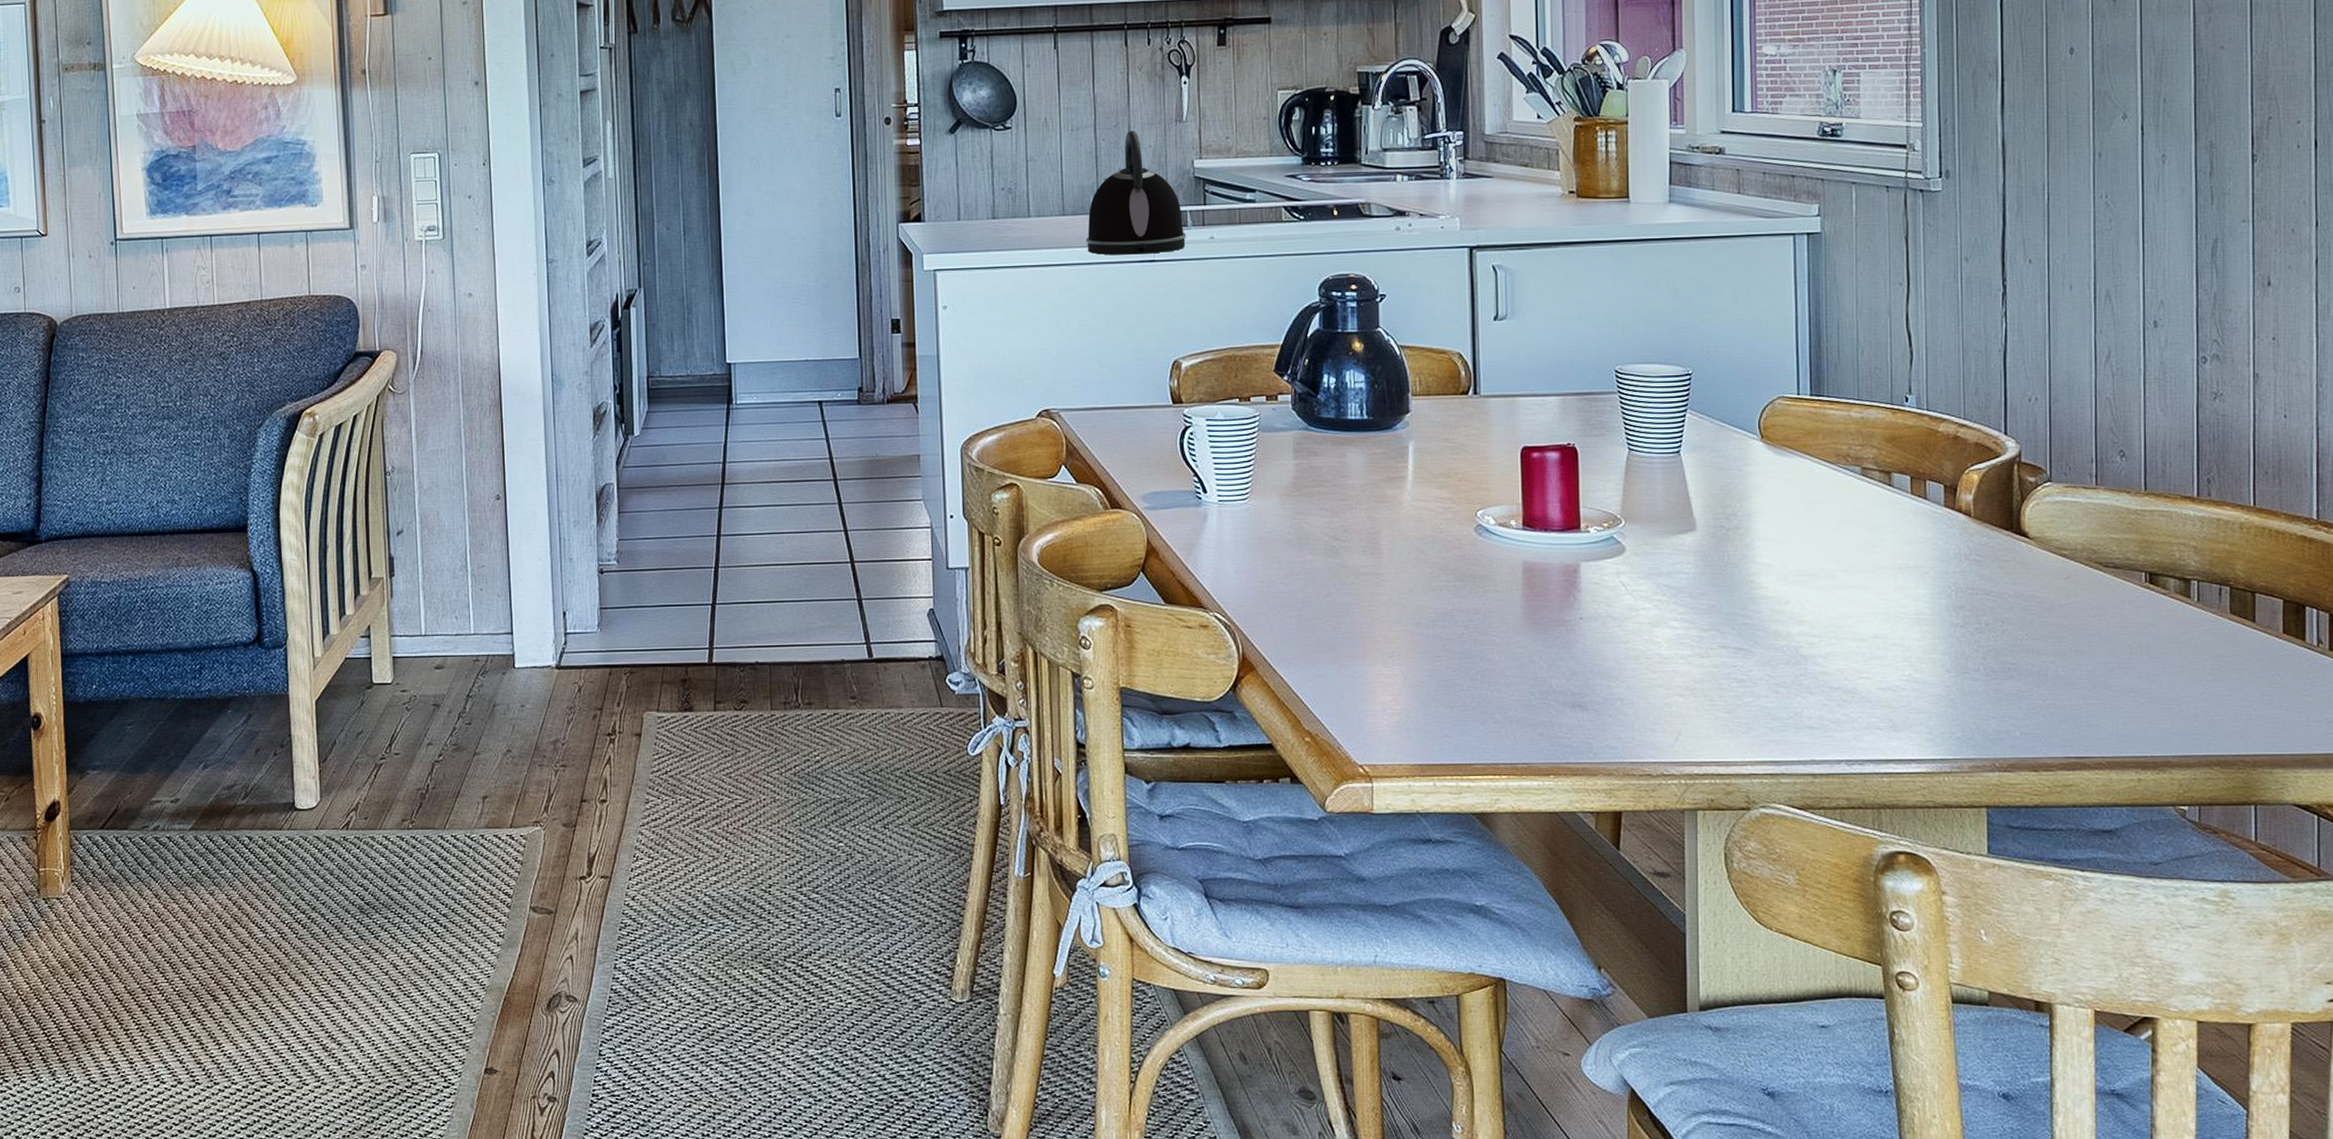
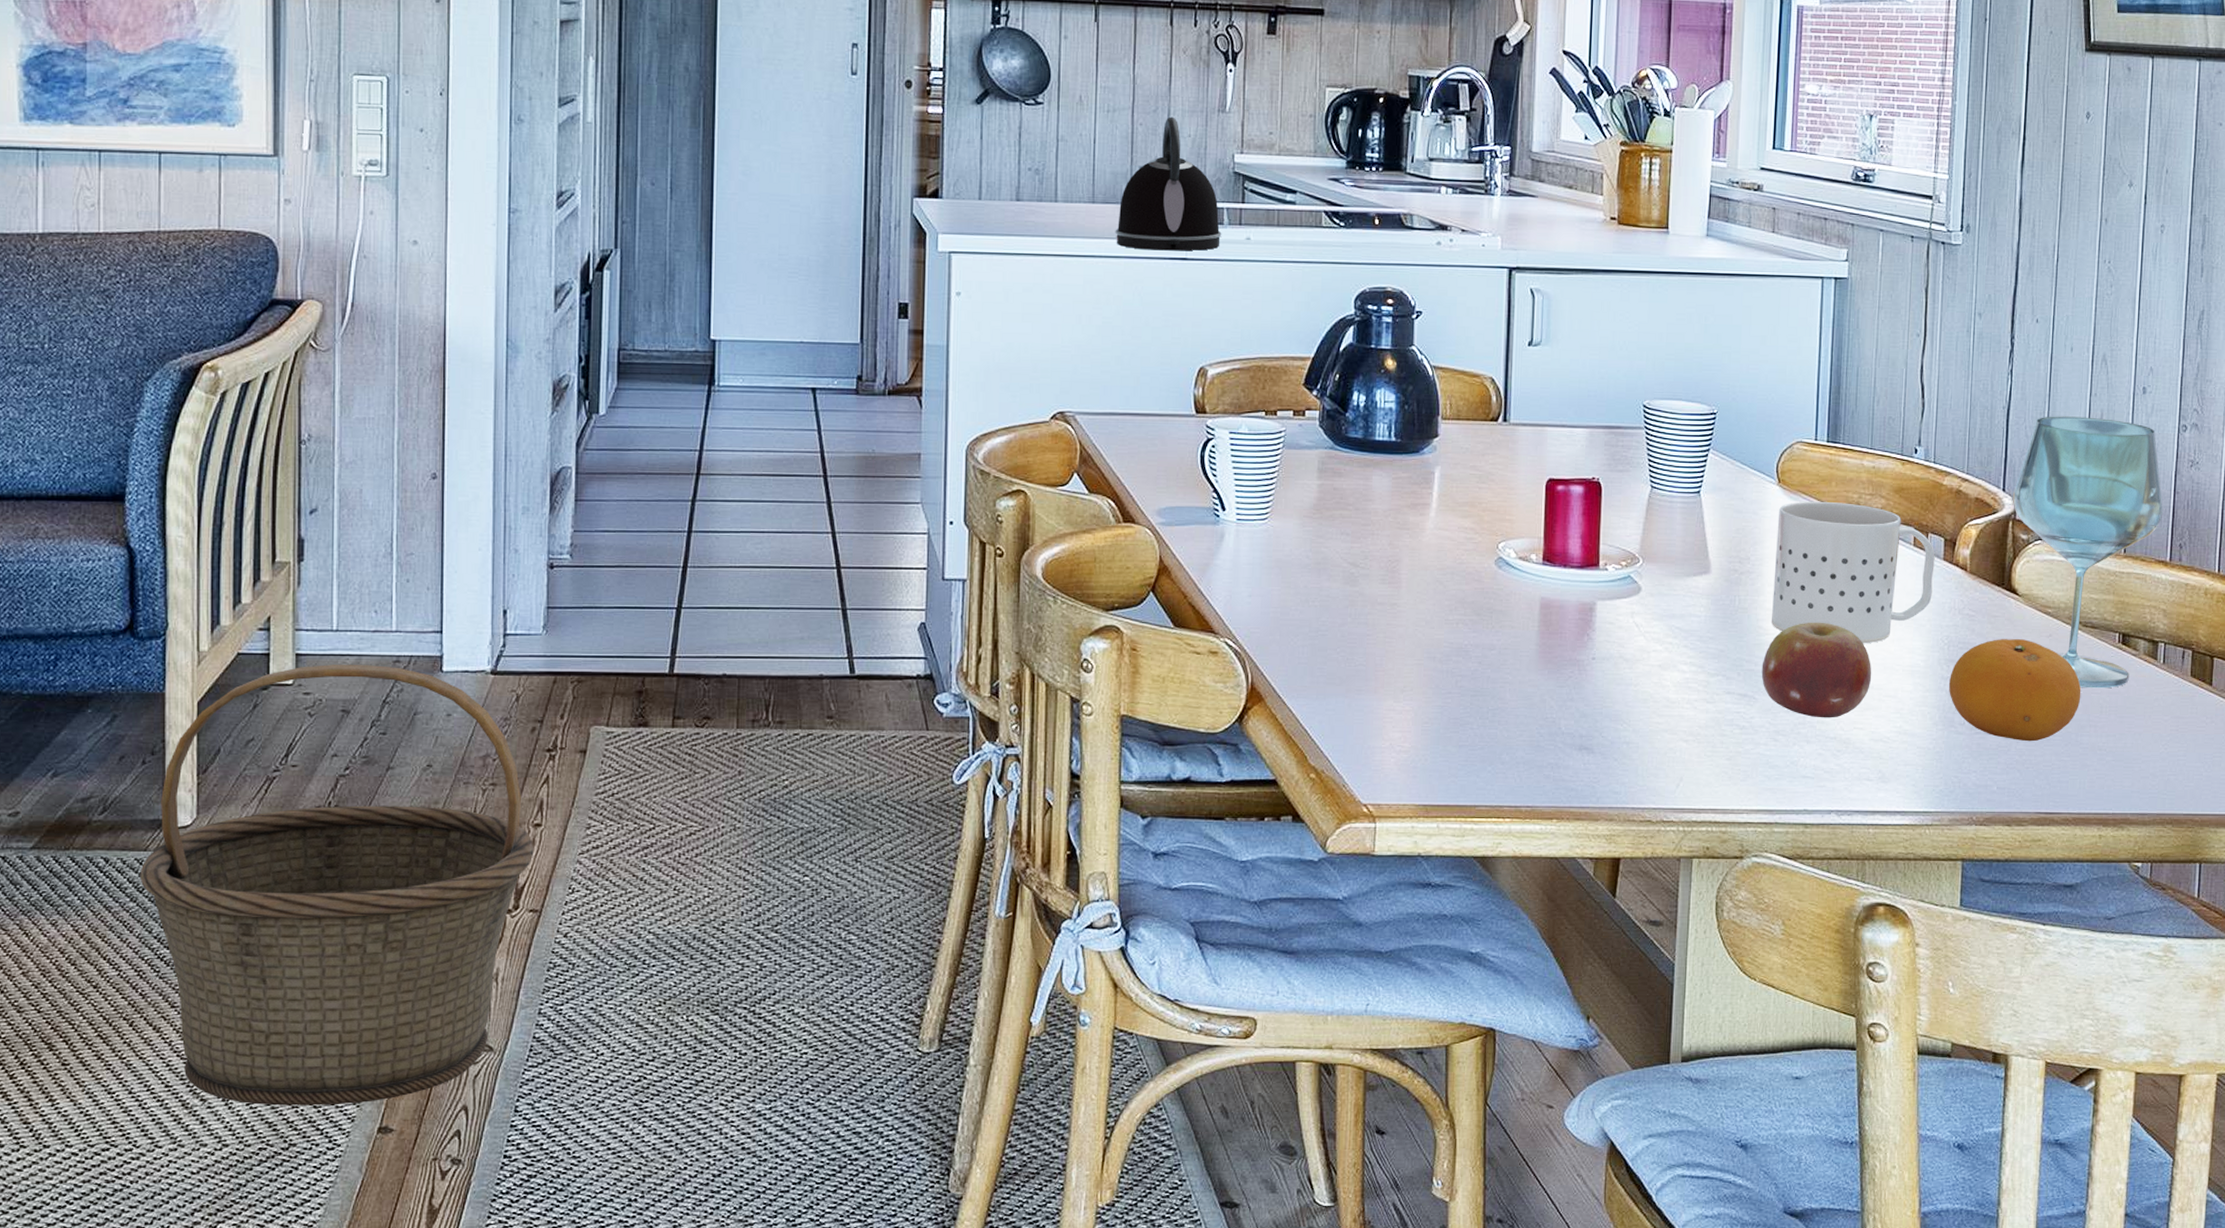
basket: none [277,664,602,1049] -> present [140,665,534,1106]
fruit: none [1756,573,1875,669] -> present [1761,622,1872,718]
mug: none [1763,454,1935,594] -> present [1772,502,1935,644]
fruit: none [1959,582,2107,686] -> present [1948,639,2081,742]
wine glass: none [2016,354,2187,630] -> present [2013,416,2164,689]

